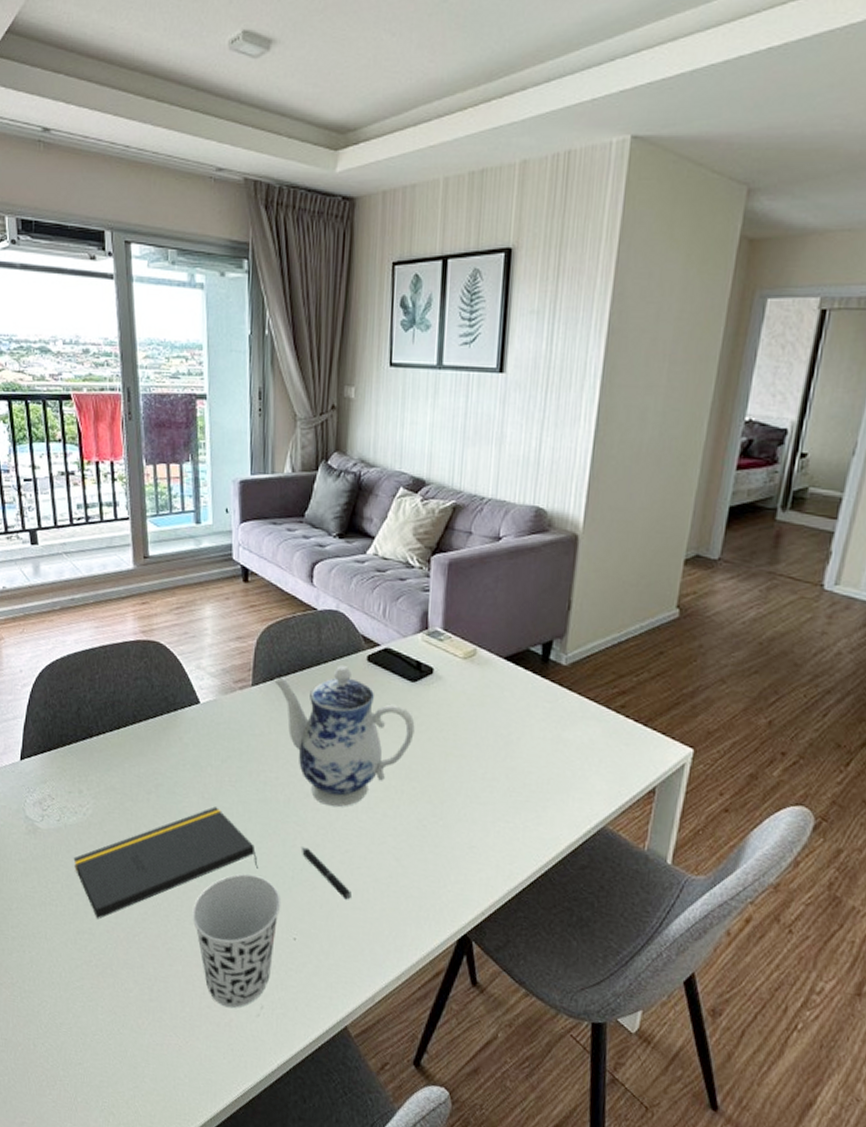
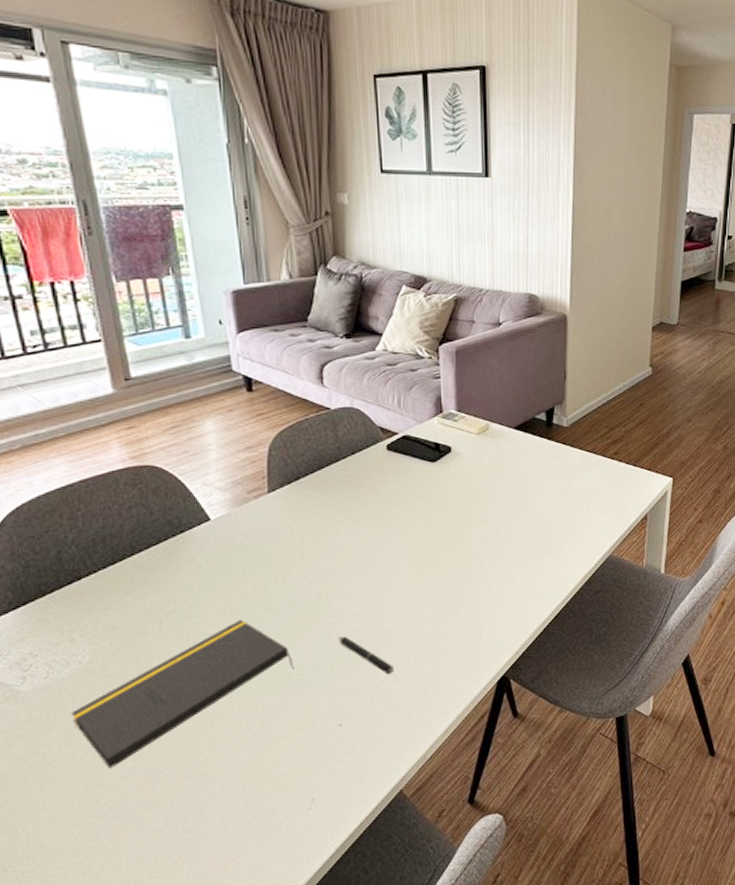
cup: present [192,874,281,1008] -> none [225,676,323,812]
teapot: present [274,665,415,808] -> none [292,458,439,592]

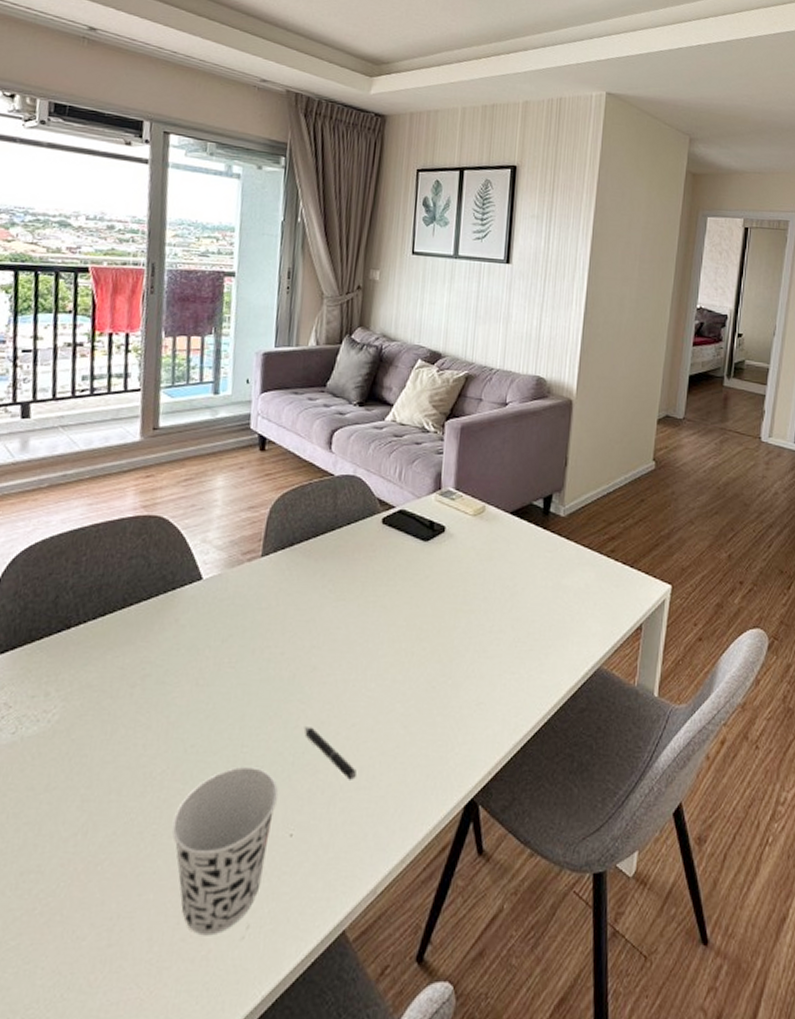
notepad: present [71,619,294,769] -> none [27,693,255,852]
cup: none [225,676,323,812] -> present [171,767,279,936]

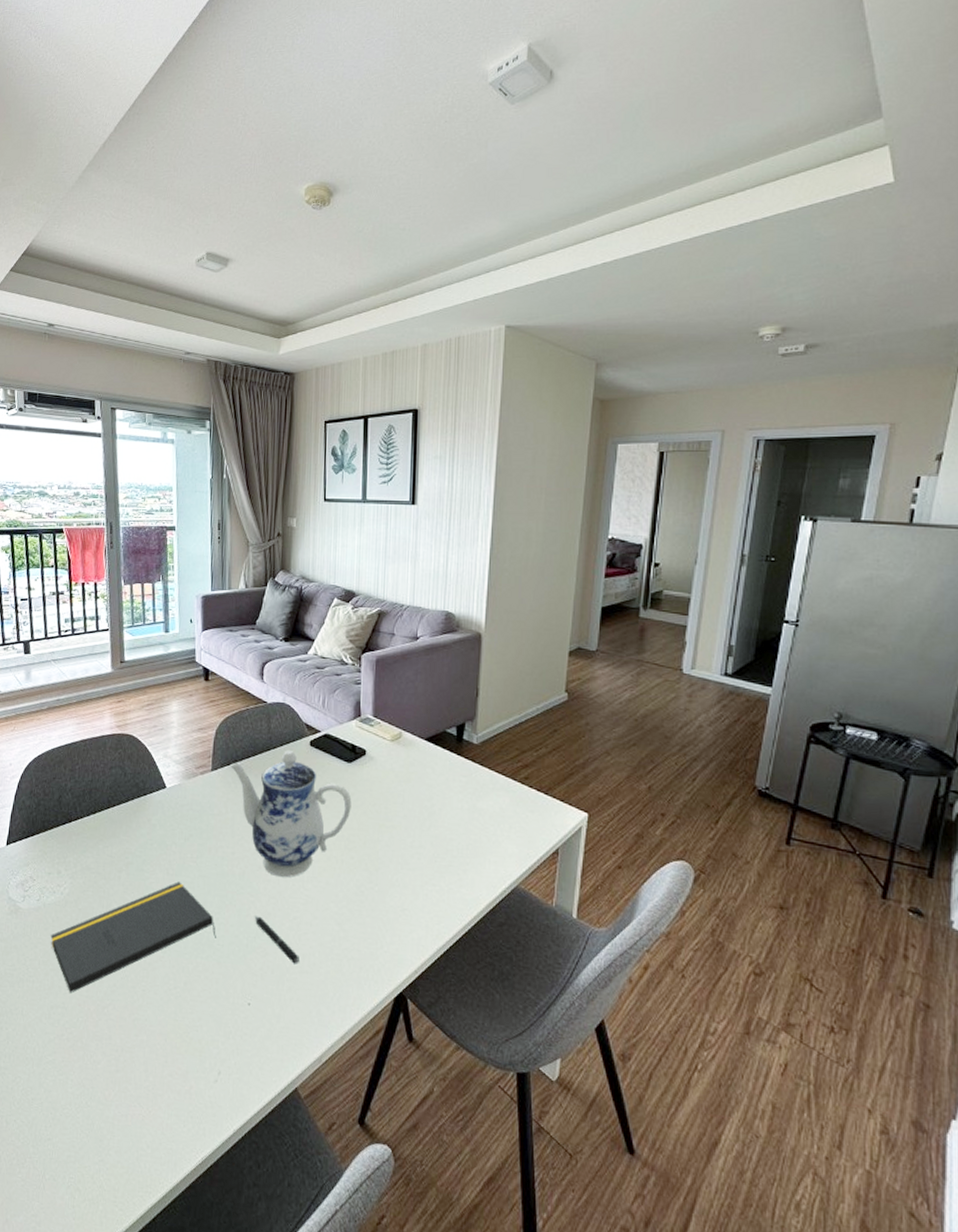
notepad: none [27,693,255,852] -> present [50,881,216,994]
cup: present [171,767,279,936] -> none [156,944,237,1075]
teapot: none [286,530,427,678] -> present [231,750,352,878]

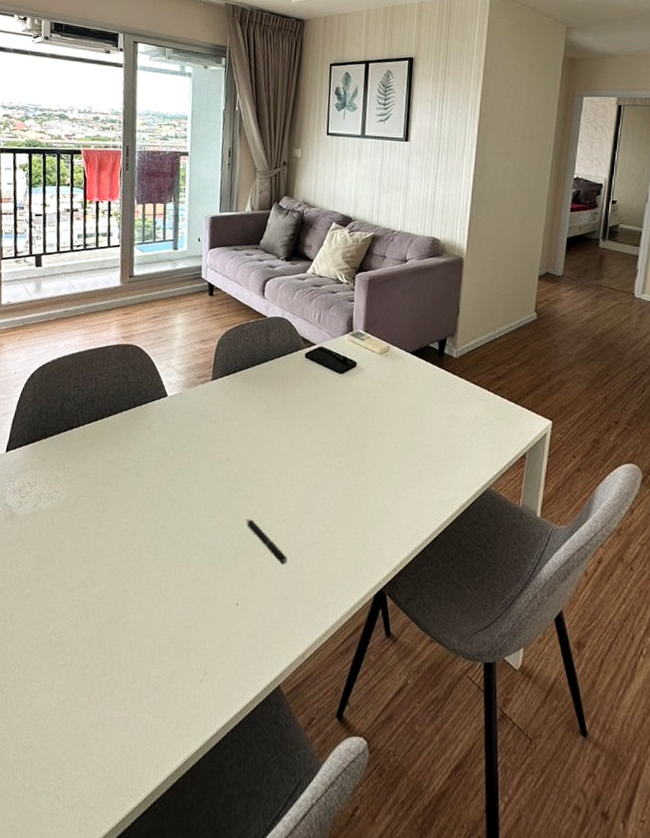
notepad: present [50,881,216,994] -> none [44,486,209,598]
teapot: present [231,750,352,878] -> none [230,362,342,482]

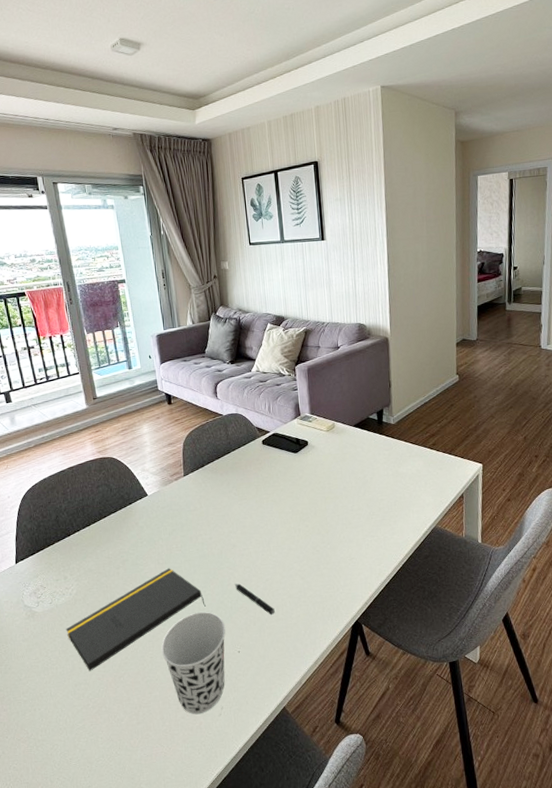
notepad: none [44,486,209,598] -> present [66,568,206,671]
cup: none [148,546,227,676] -> present [161,612,226,715]

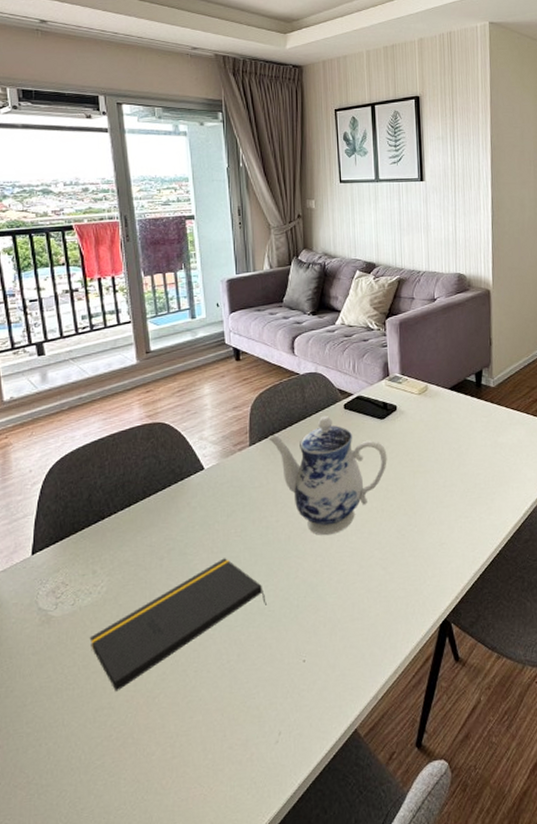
cup: present [161,612,226,715] -> none [209,612,290,743]
teapot: none [199,450,302,551] -> present [268,416,387,536]
pen: present [234,583,275,615] -> none [303,576,350,614]

